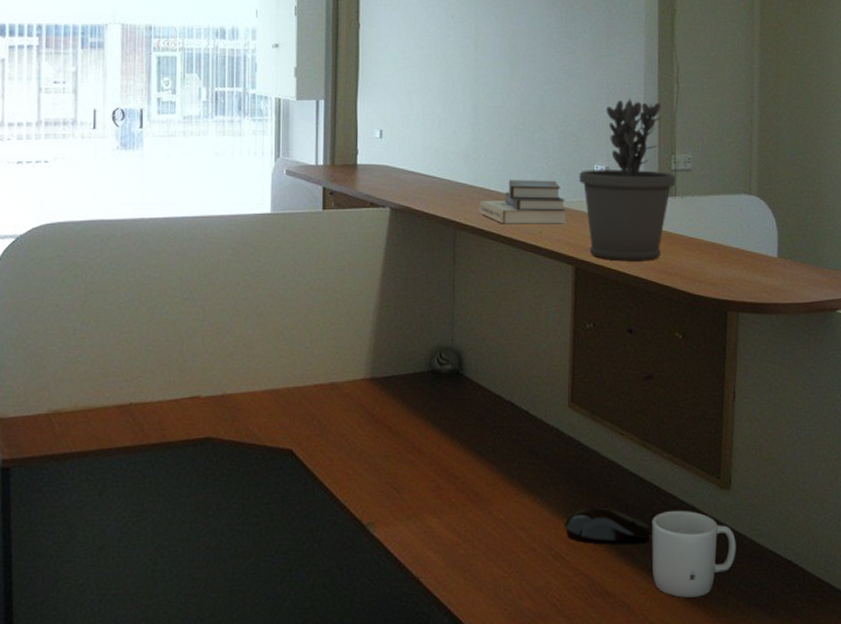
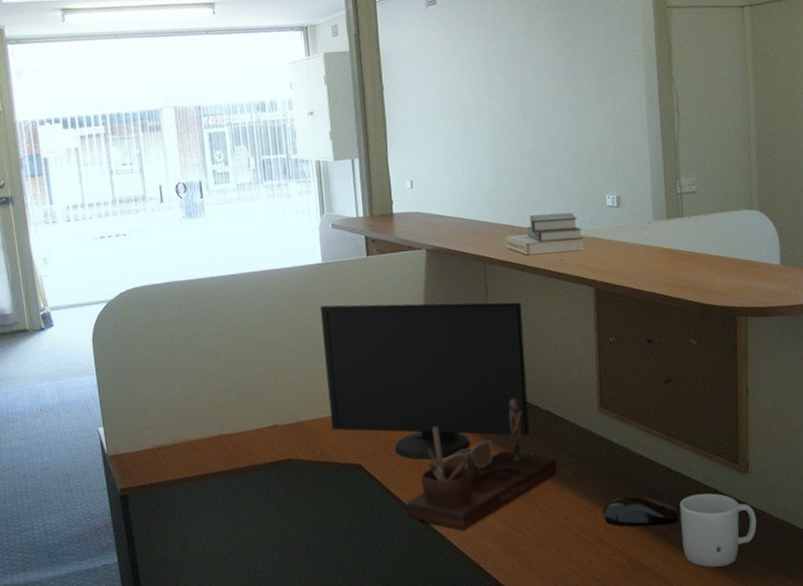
computer monitor: none [262,262,491,449] -> present [320,302,529,460]
desk organizer: none [339,385,517,536] -> present [405,398,558,531]
flower pot: present [579,98,676,260] -> none [593,131,682,280]

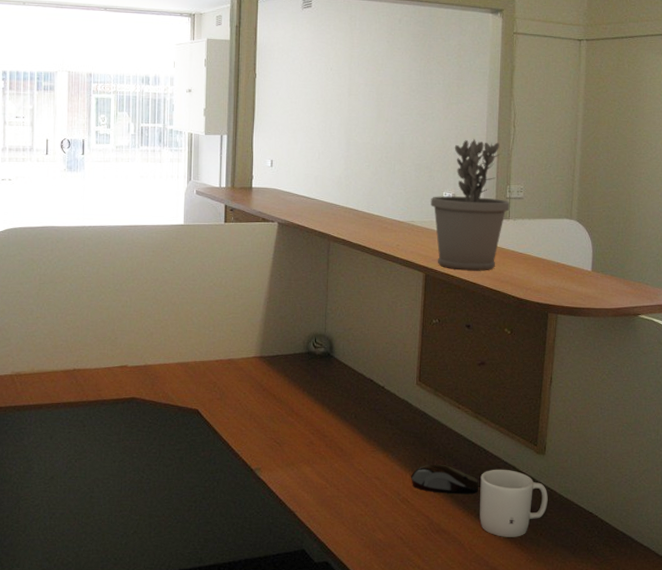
computer monitor: present [320,302,529,460] -> none [175,263,357,412]
desk organizer: present [405,398,558,531] -> none [233,364,374,480]
books: present [504,212,586,256] -> none [349,203,421,239]
flower pot: none [593,131,682,280] -> present [431,138,510,270]

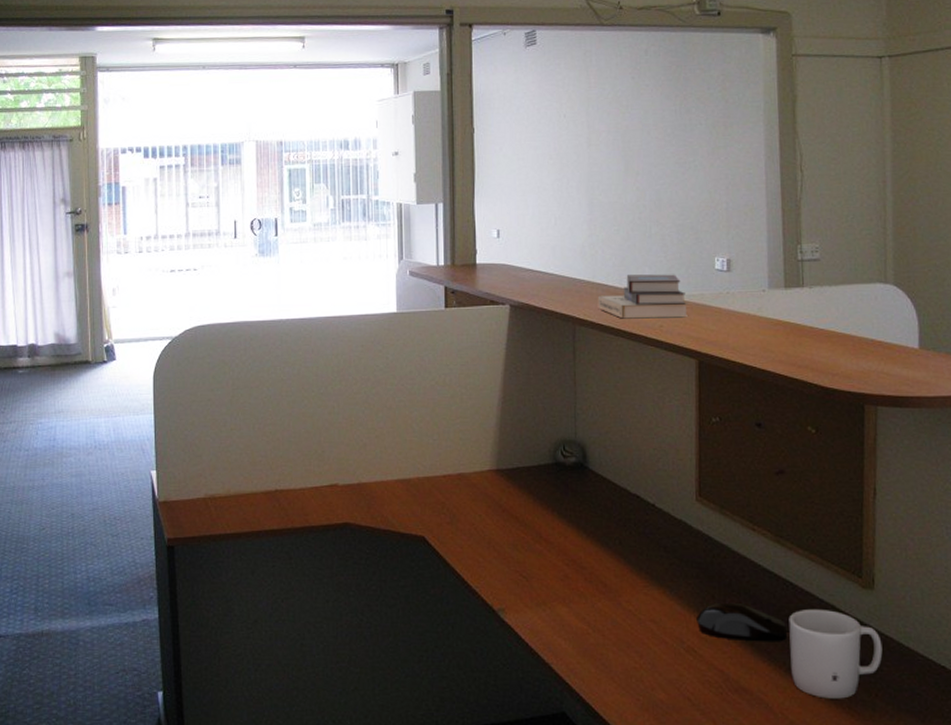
books: none [349,203,421,239] -> present [597,274,689,319]
flower pot: present [431,138,510,270] -> none [699,188,803,353]

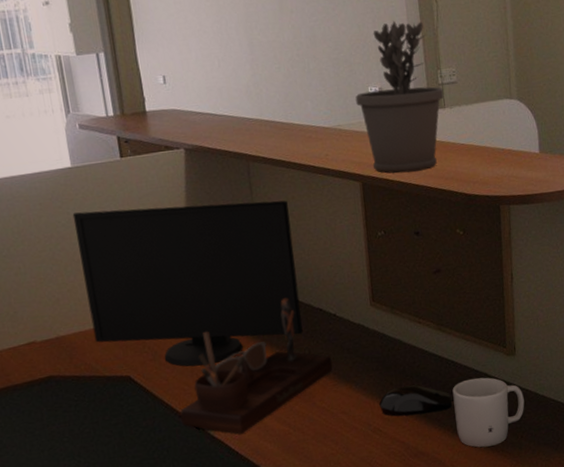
computer monitor: none [391,358,615,538] -> present [72,200,303,367]
desk organizer: none [470,477,646,623] -> present [180,298,333,434]
books: present [597,274,689,319] -> none [266,105,350,152]
flower pot: none [699,188,803,353] -> present [355,20,444,173]

